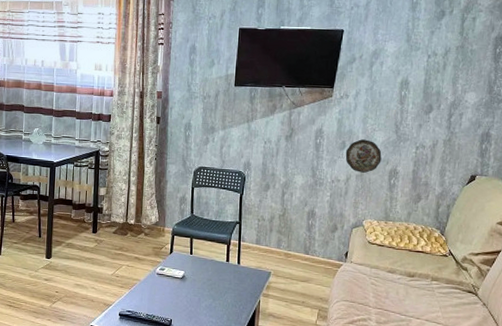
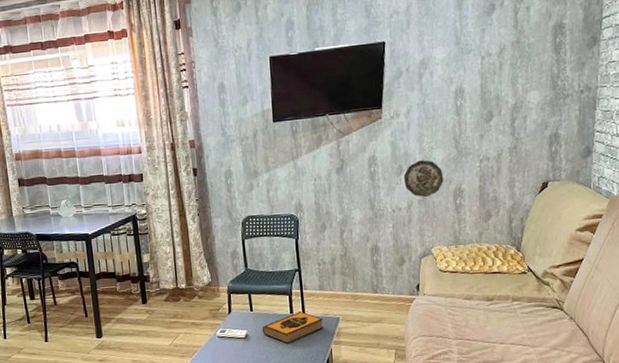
hardback book: none [198,261,256,290] -> present [262,311,324,344]

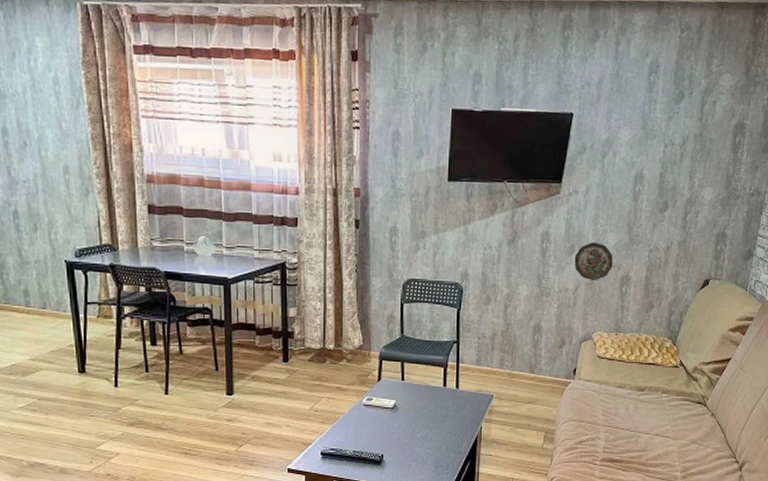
hardback book: present [262,311,324,344] -> none [411,385,477,418]

